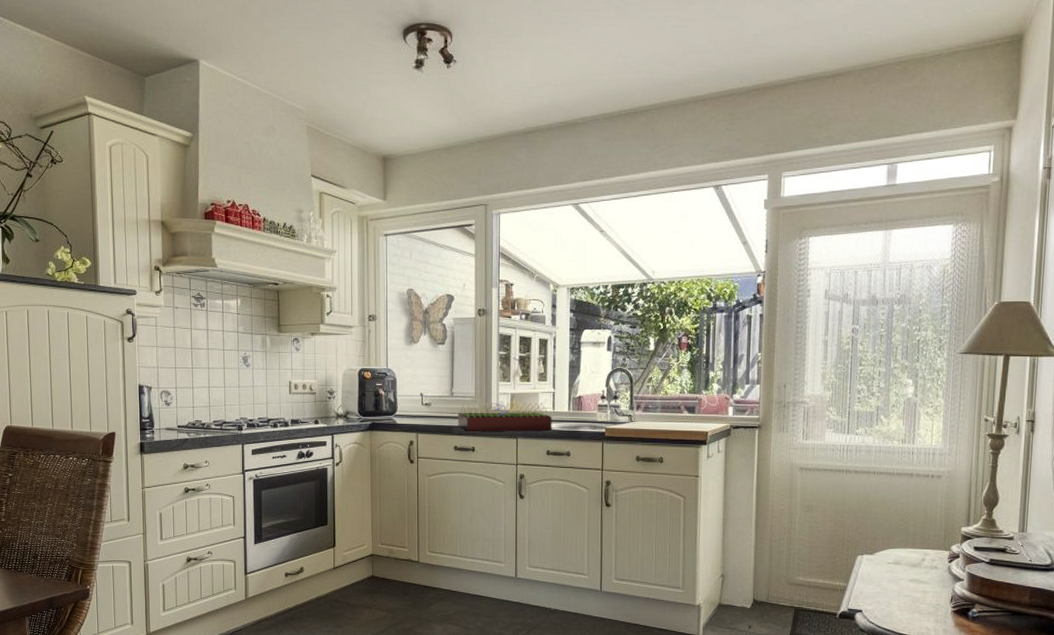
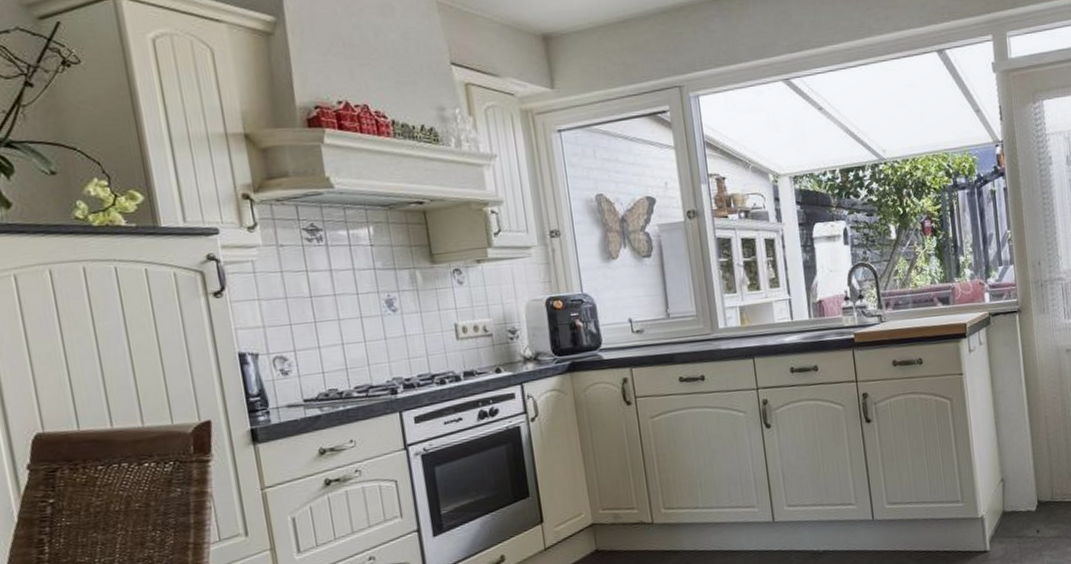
dish rack: present [458,402,552,432] -> none [678,312,793,359]

